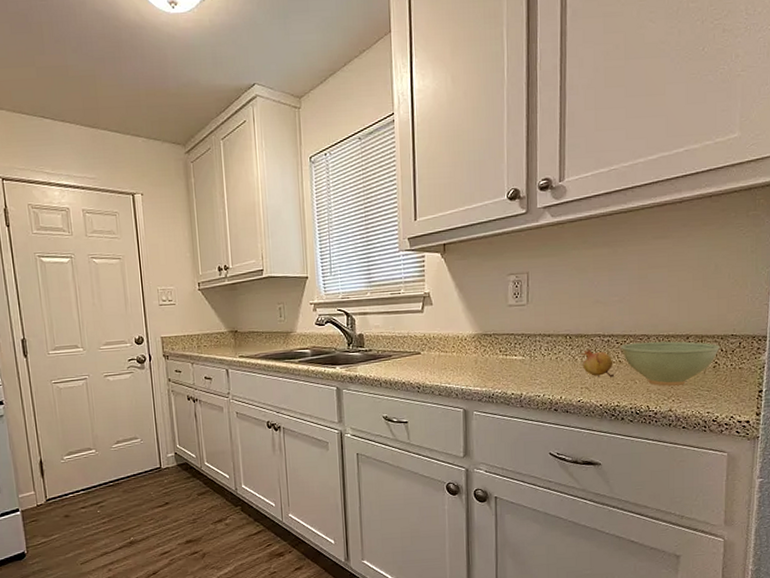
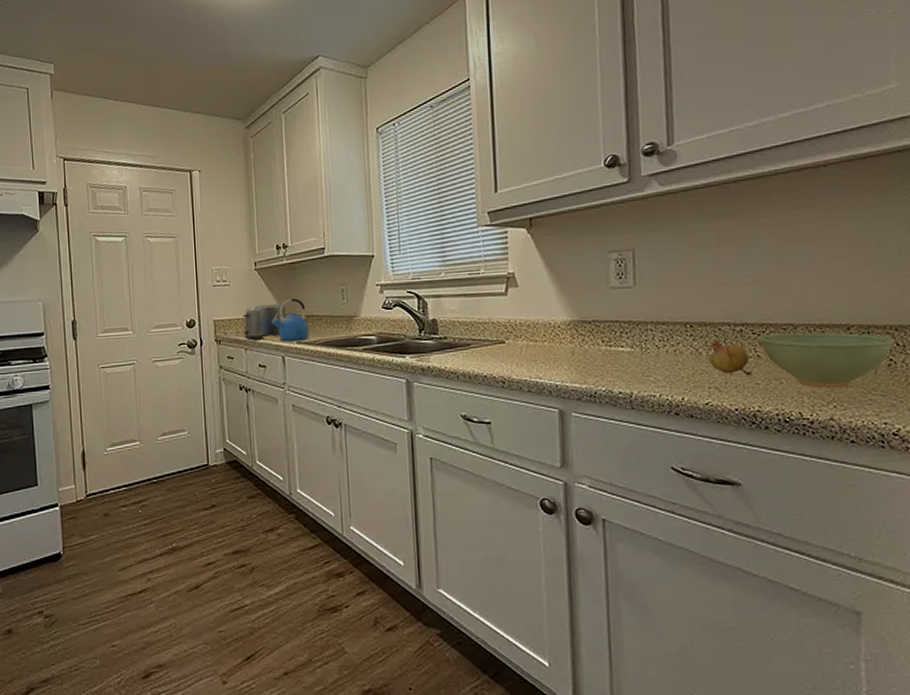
toaster: none [188,321,230,355] -> present [242,303,288,340]
kettle: none [215,316,251,355] -> present [271,298,310,341]

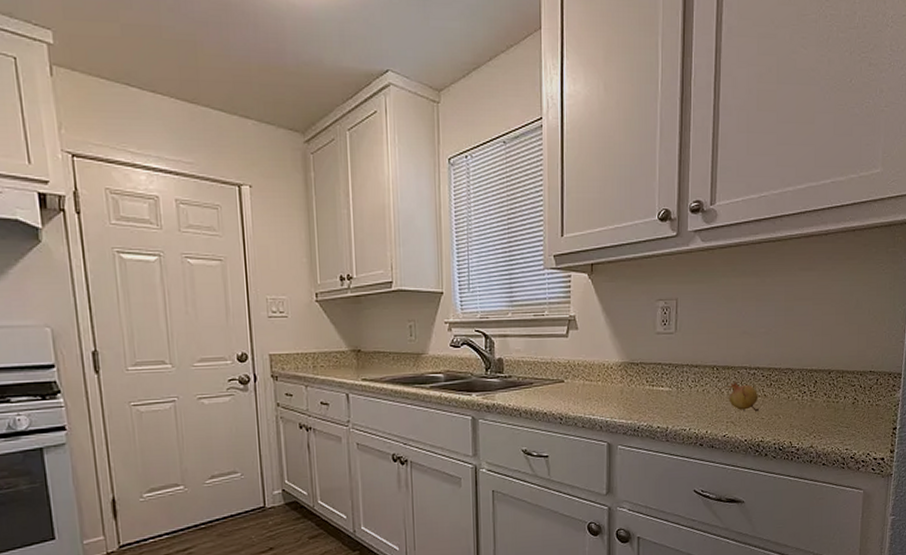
toaster: present [242,303,288,340] -> none [302,338,352,376]
kettle: present [271,298,310,341] -> none [334,333,375,378]
bowl: present [758,332,896,389] -> none [766,375,860,422]

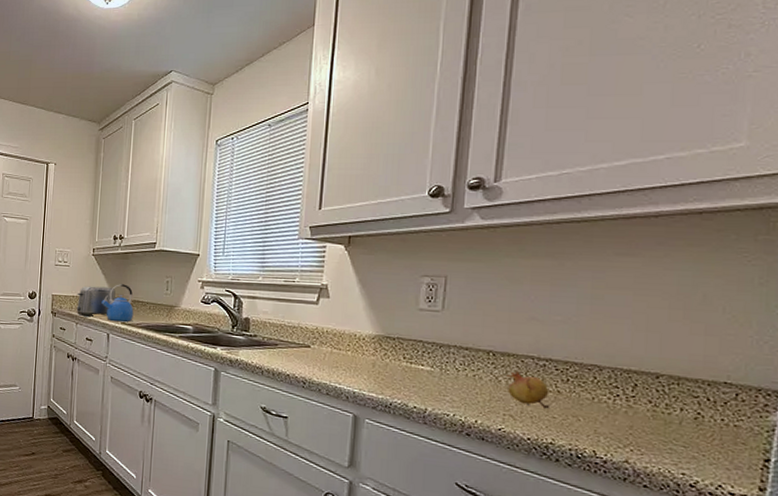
toaster: none [302,338,352,376] -> present [76,286,116,316]
kettle: none [334,333,375,378] -> present [101,284,134,322]

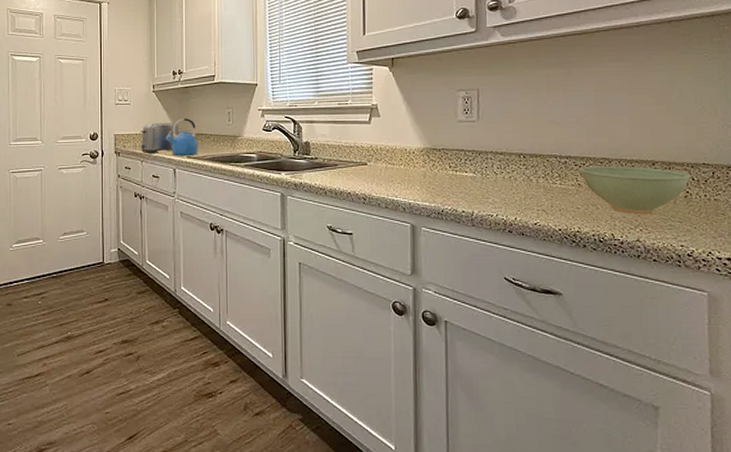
fruit: present [507,370,550,409] -> none [537,169,573,201]
bowl: none [560,371,707,434] -> present [579,165,692,215]

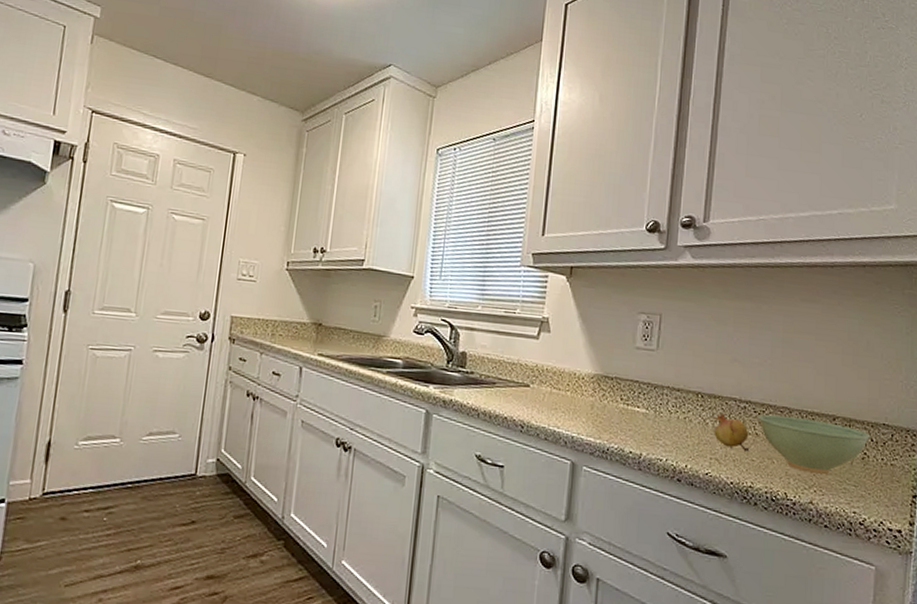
toaster: present [140,122,180,153] -> none [261,307,313,345]
kettle: present [165,118,198,155] -> none [294,306,334,353]
fruit: none [537,169,573,201] -> present [713,412,749,452]

